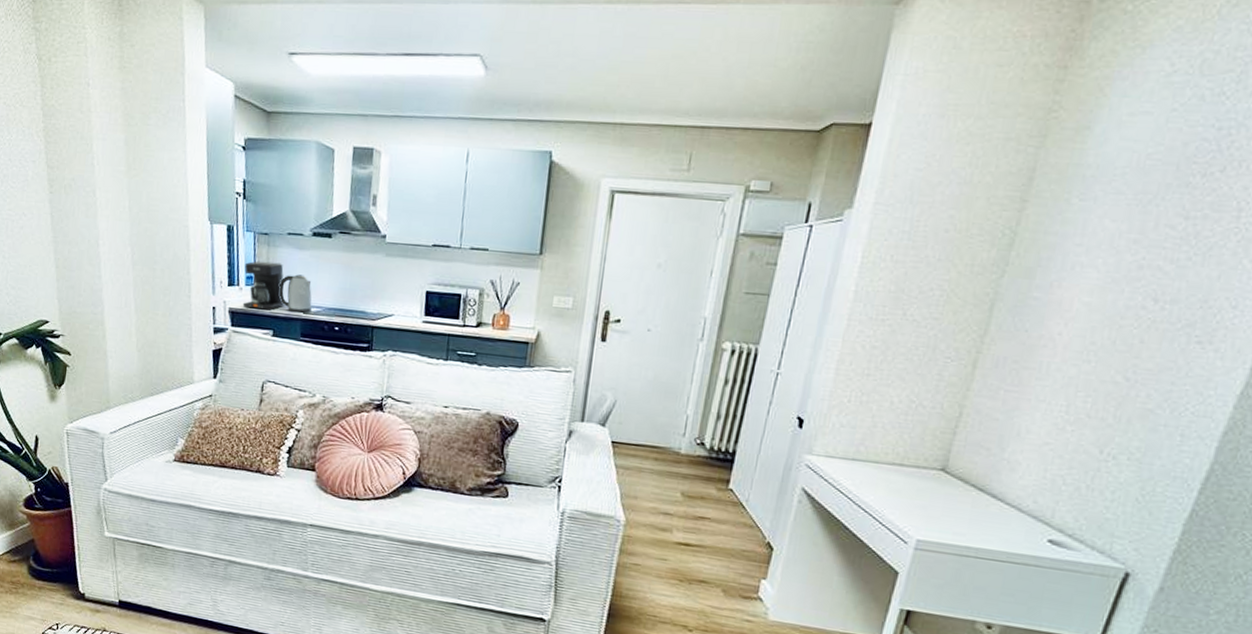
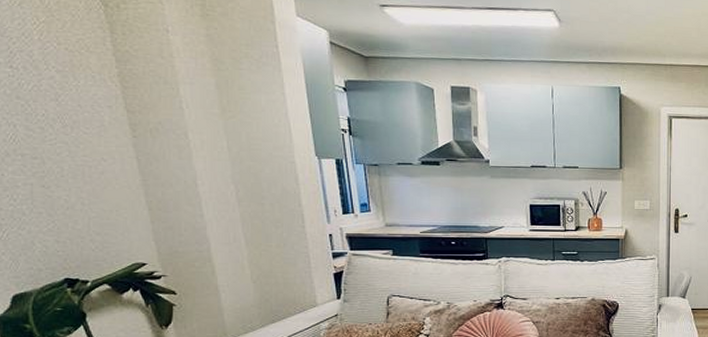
coffee maker: present [242,260,284,310] -> none [358,189,401,233]
kettle: present [279,274,312,313] -> none [394,199,428,232]

